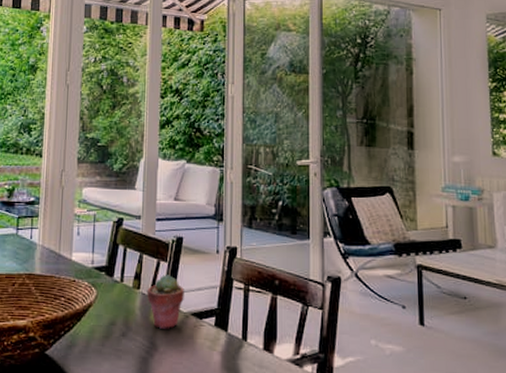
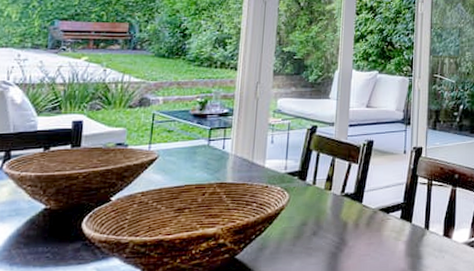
potted succulent: present [146,275,184,329] -> none [337,175,373,225]

